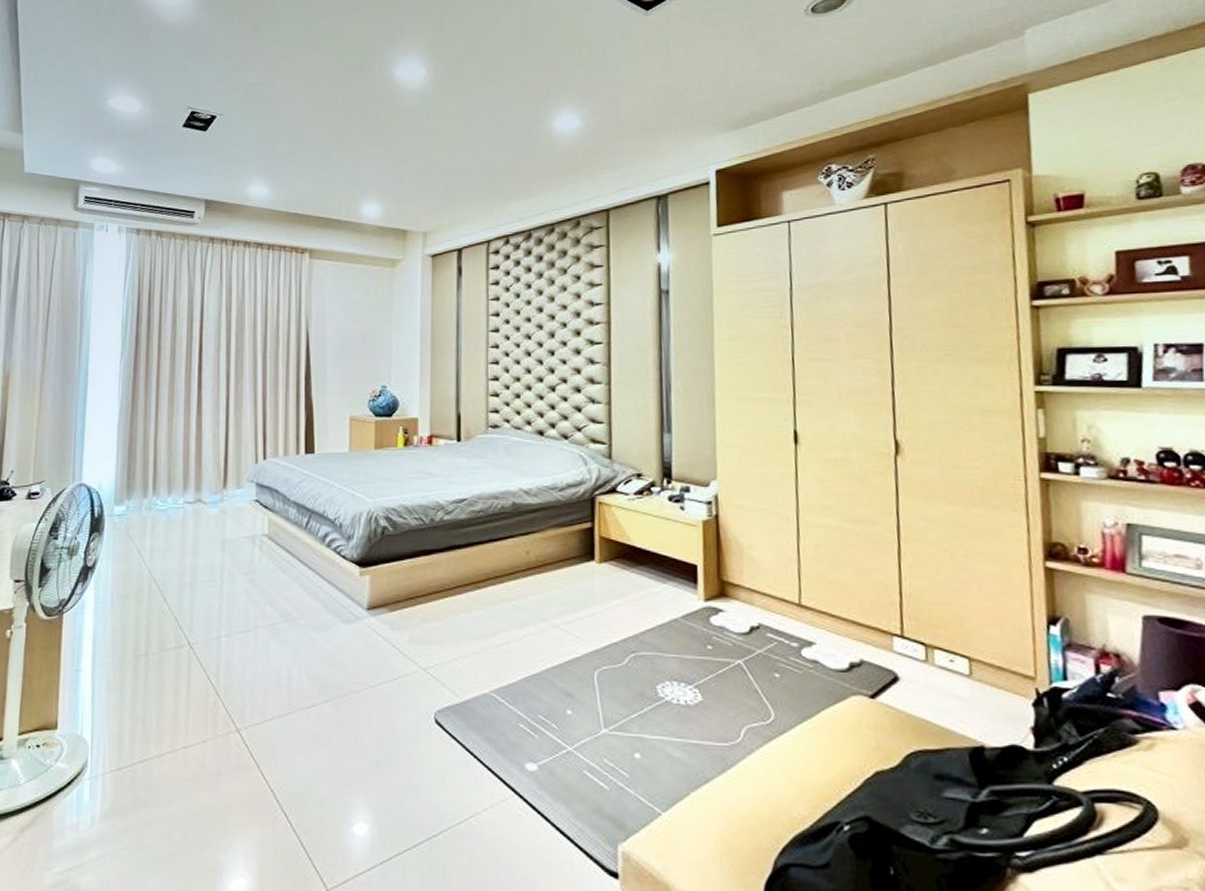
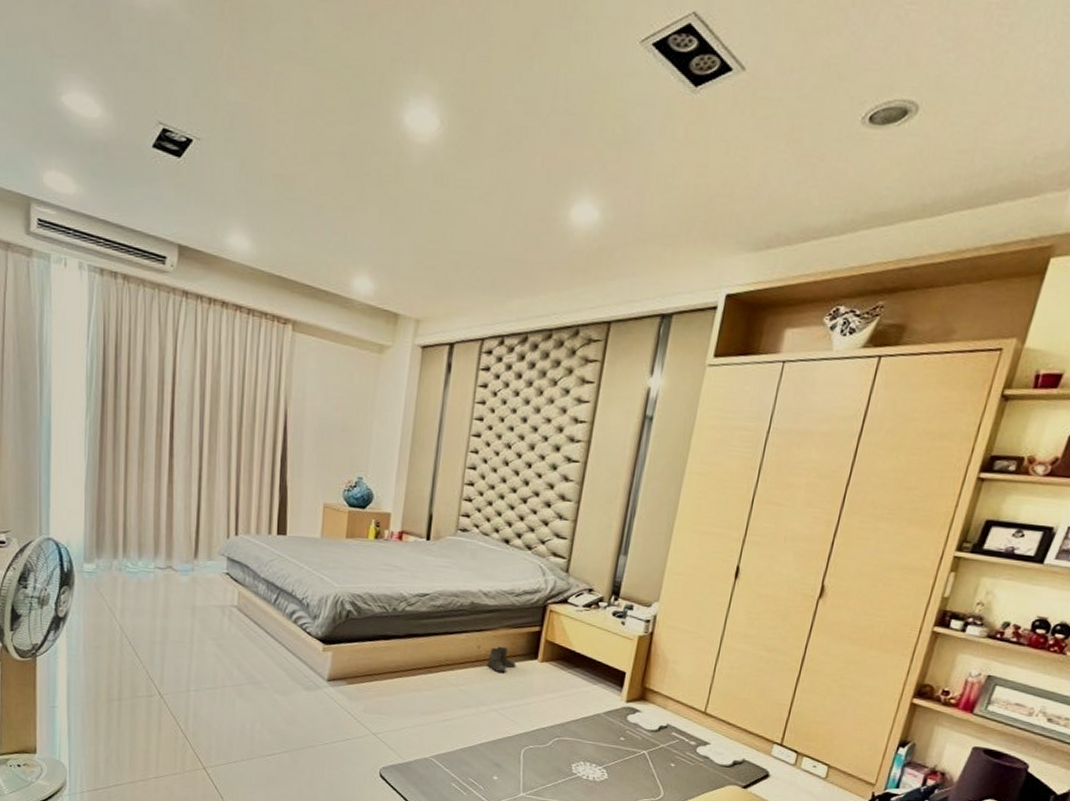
boots: none [539,549,572,581] -> present [487,646,516,674]

